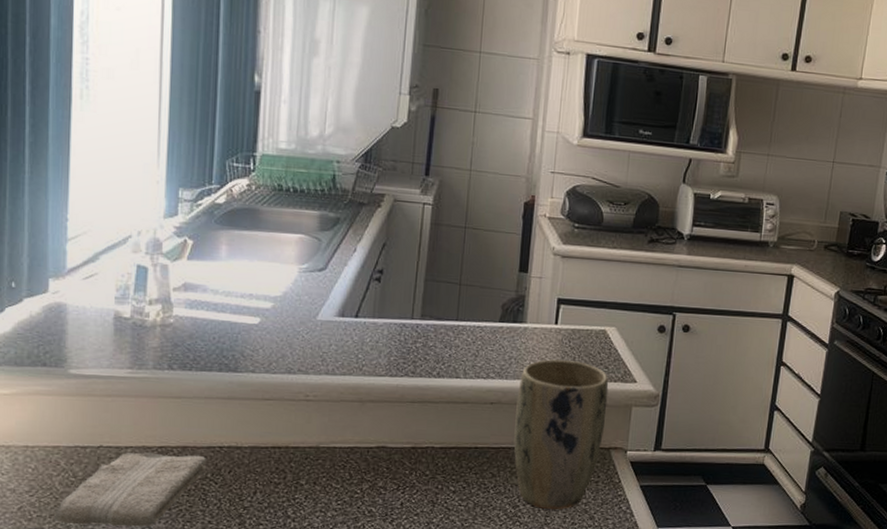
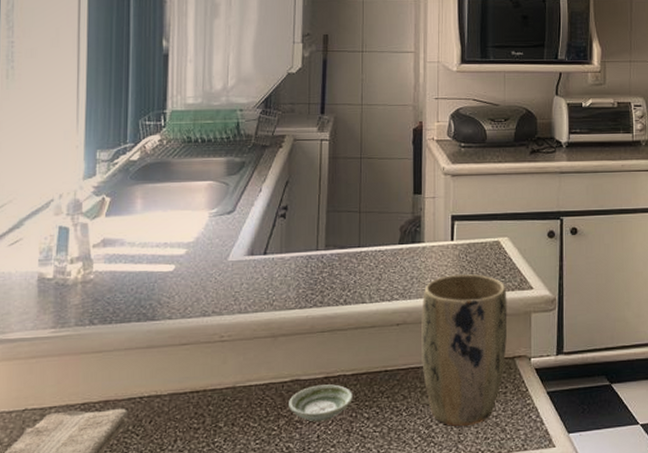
saucer: none [373,454,440,490] -> present [289,384,353,422]

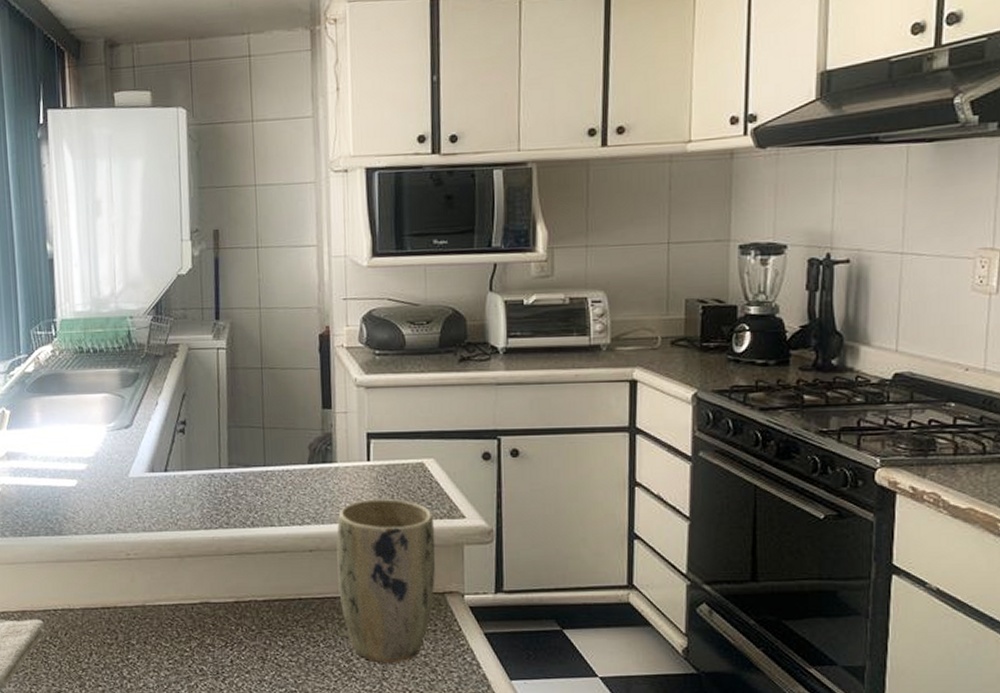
saucer: present [289,384,353,422] -> none [199,609,266,647]

